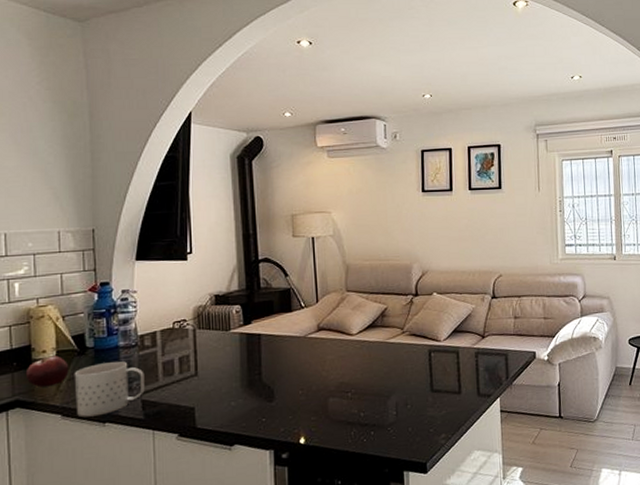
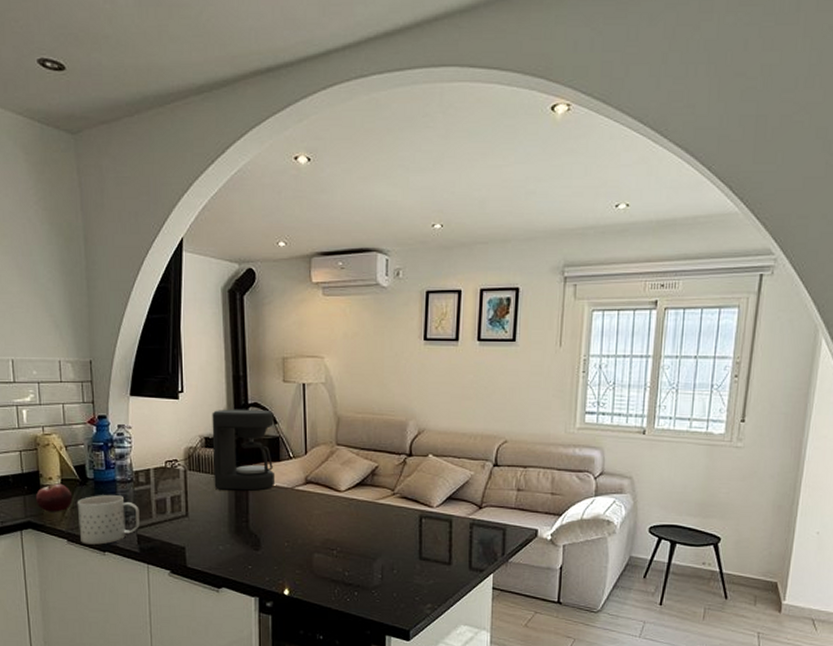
coffee maker: none [222,264,288,347] -> present [212,409,276,492]

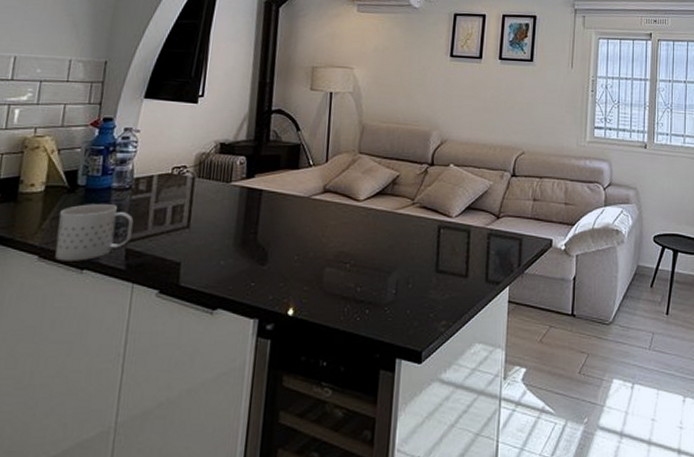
fruit: present [35,483,73,512] -> none [8,190,56,224]
coffee maker: present [212,409,276,492] -> none [224,114,298,201]

